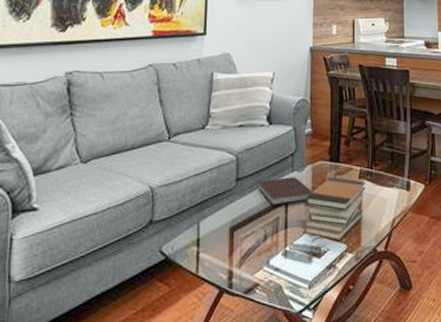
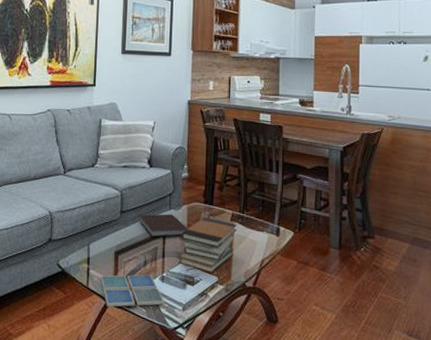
drink coaster: none [212,251,289,296] -> present [100,274,165,307]

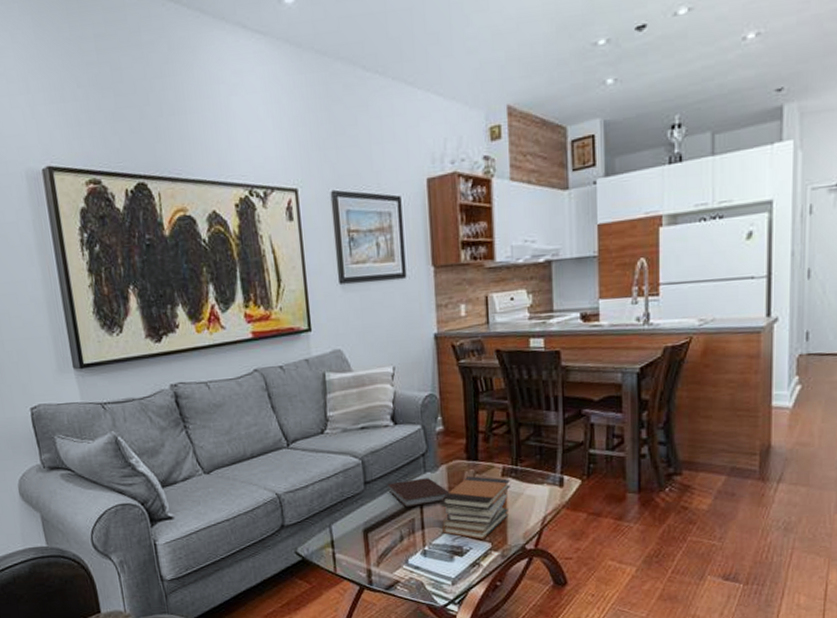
drink coaster: present [100,274,165,307] -> none [349,550,431,592]

